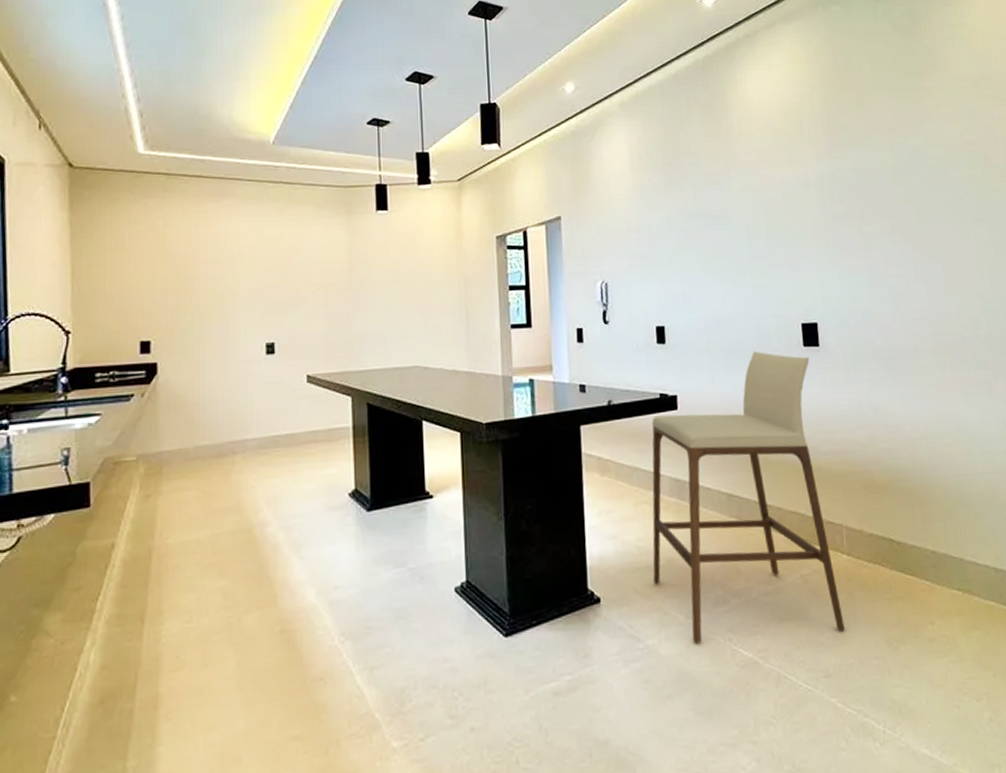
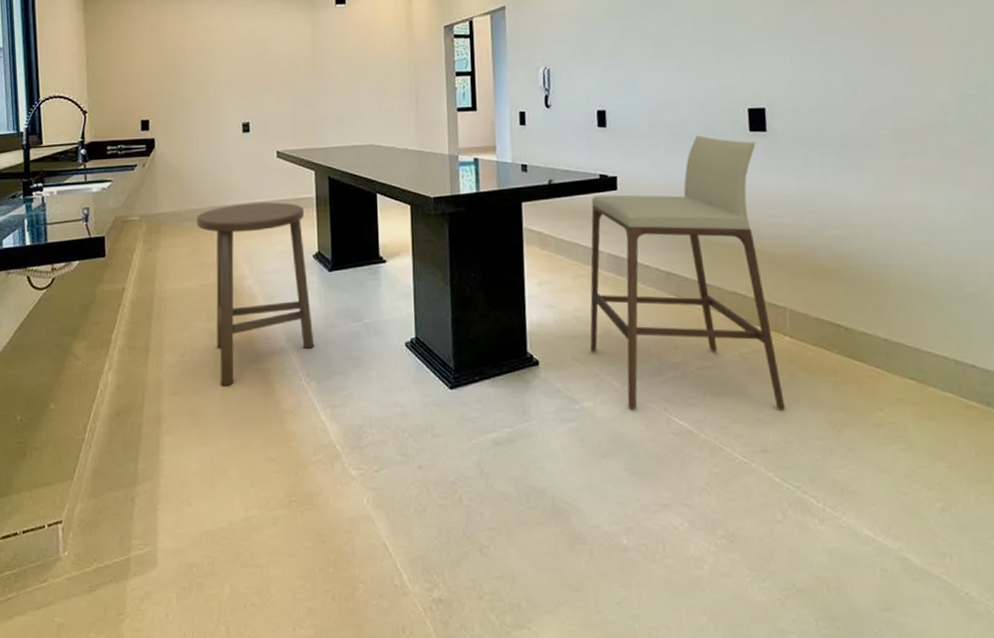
bar stool: none [209,433,350,655] -> present [197,202,315,386]

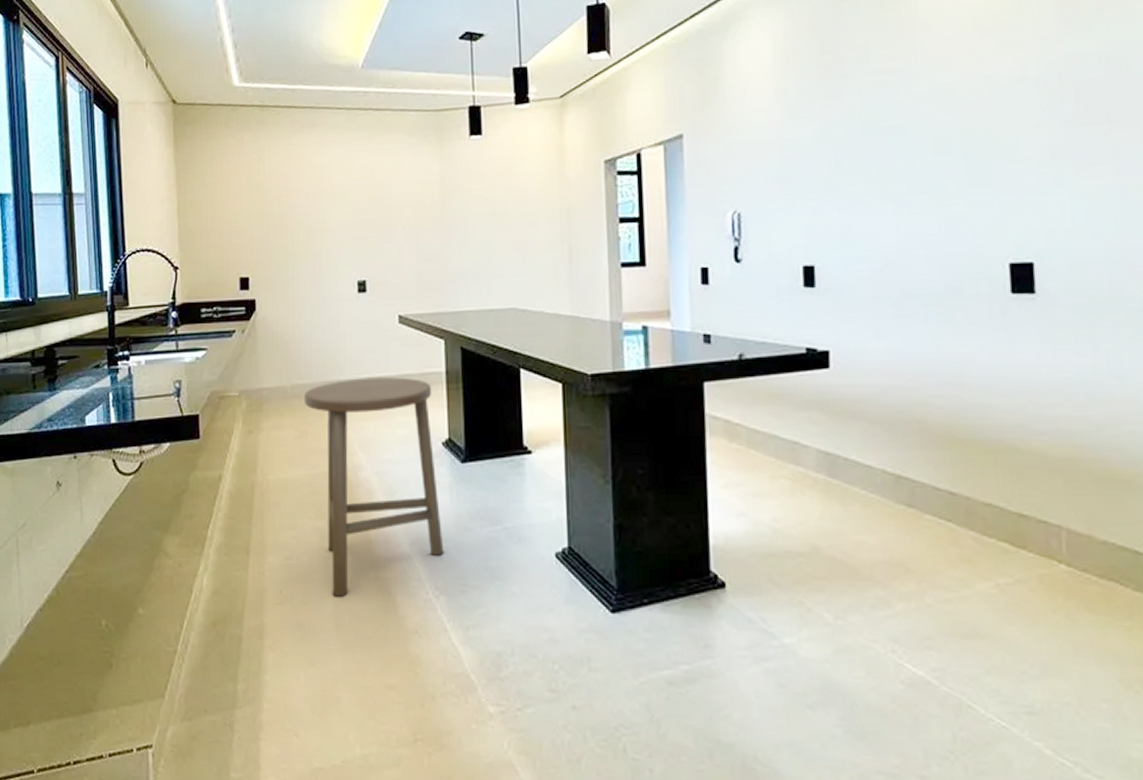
bar stool: present [590,135,785,411] -> none [792,298,1059,661]

